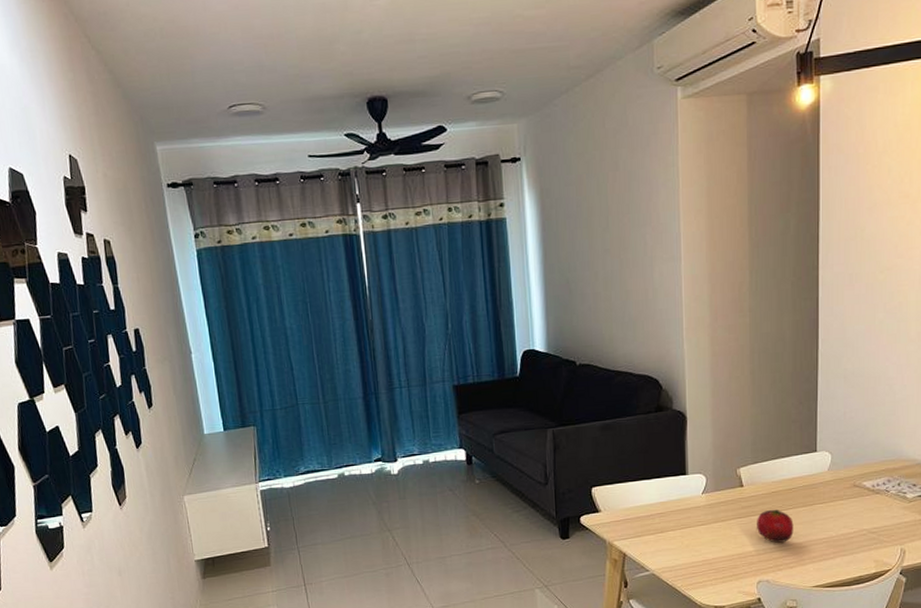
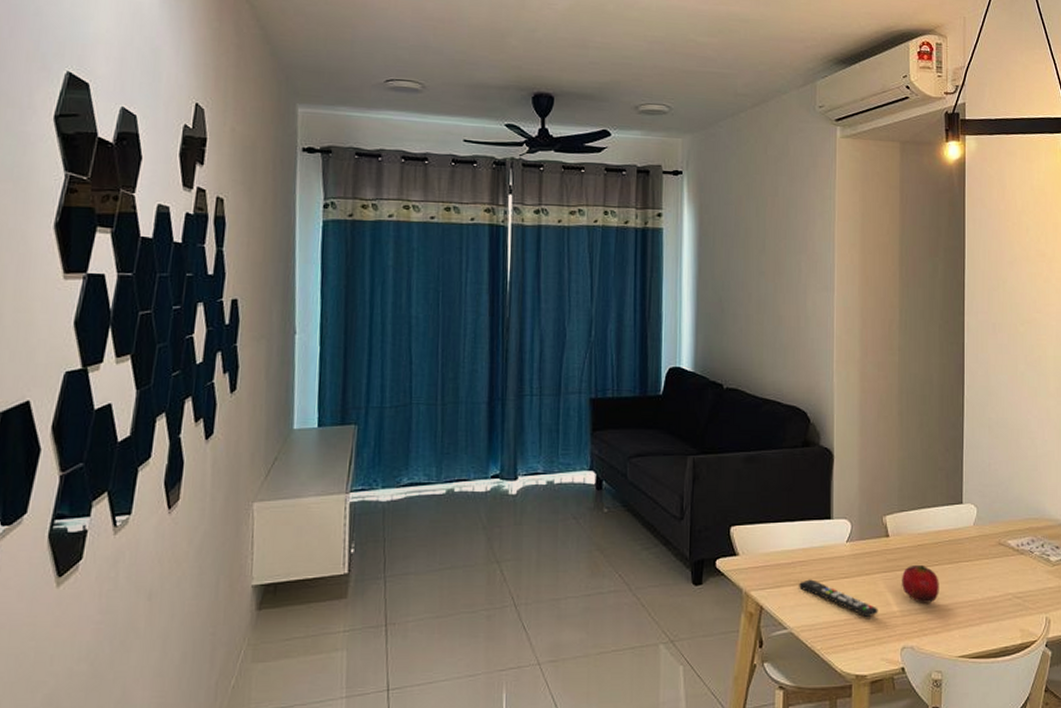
remote control: none [658,528,735,558] -> present [799,579,878,618]

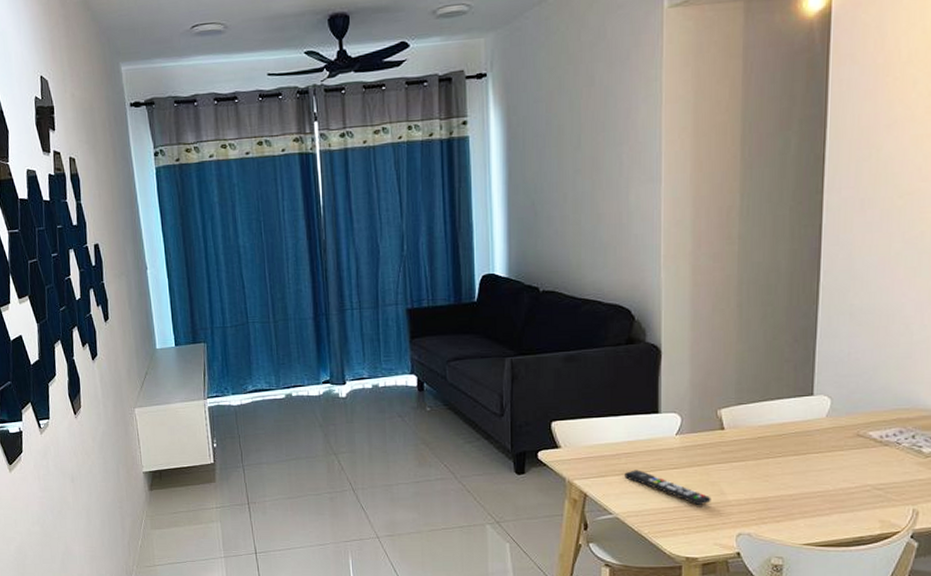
fruit: present [902,564,939,603] -> none [739,456,783,493]

